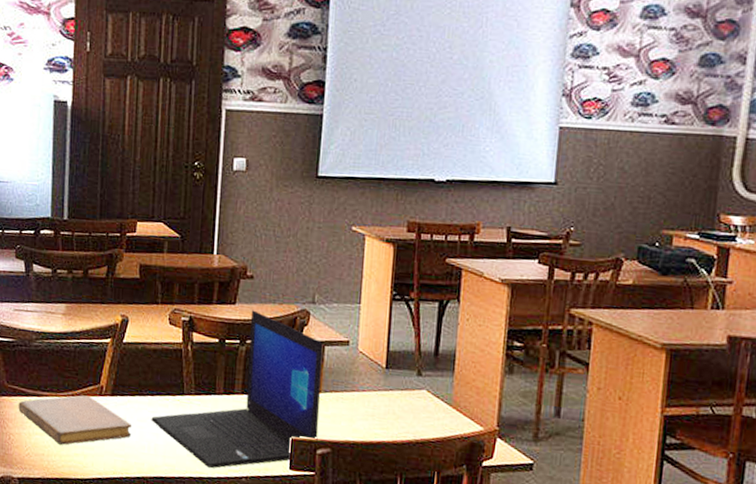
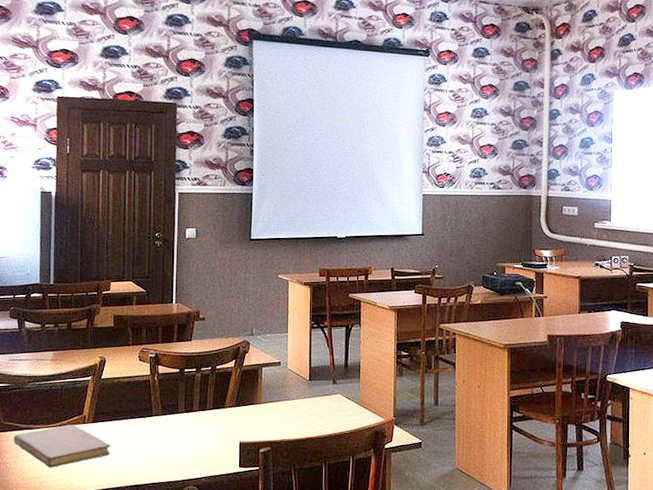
laptop: present [151,310,323,468] -> none [126,344,261,473]

